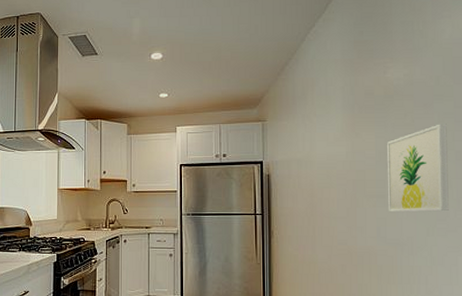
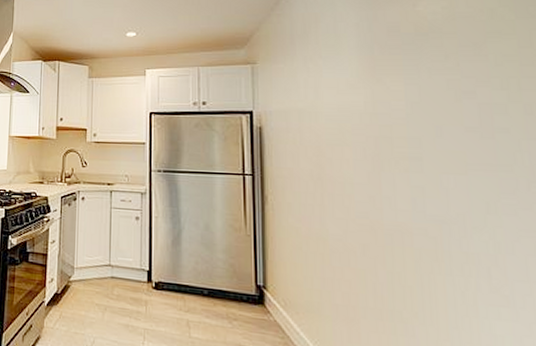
wall art: present [387,124,449,213] -> none [422,68,519,182]

